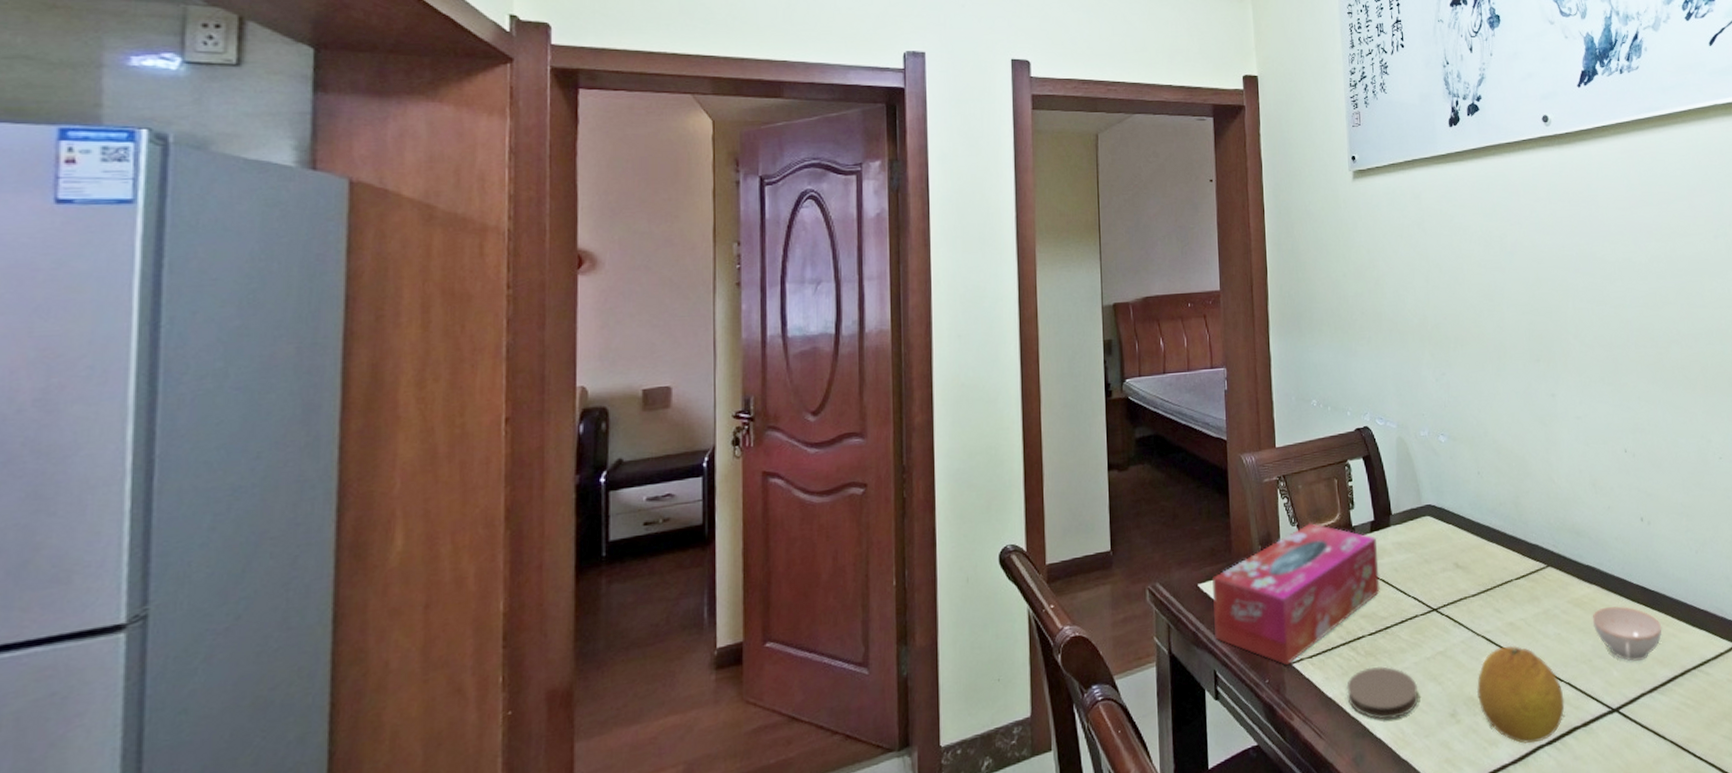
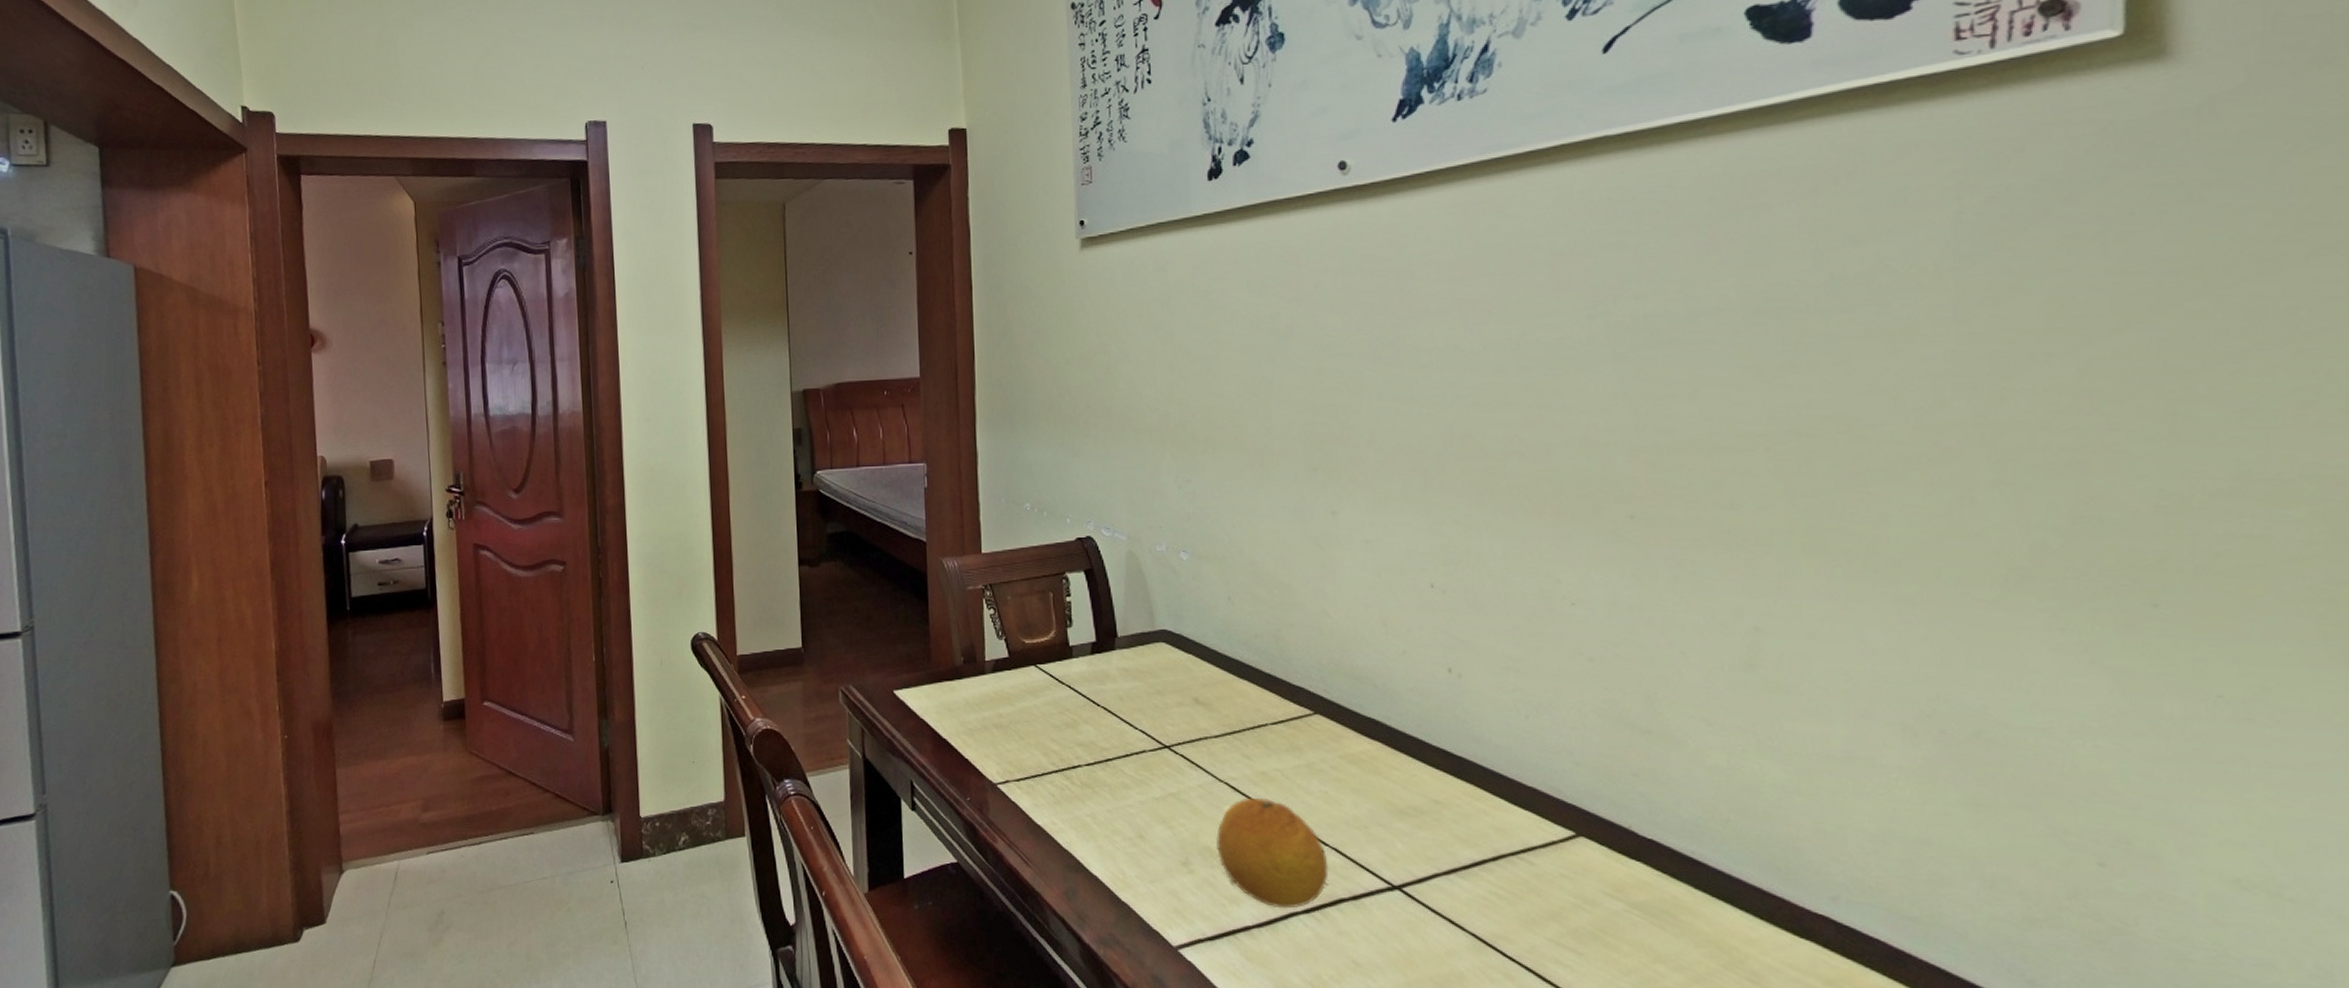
tissue box: present [1212,523,1380,666] -> none [910,638,1101,786]
coaster: present [1347,666,1418,719] -> none [1058,799,1143,857]
teacup: present [1592,606,1662,661] -> none [1372,769,1469,835]

